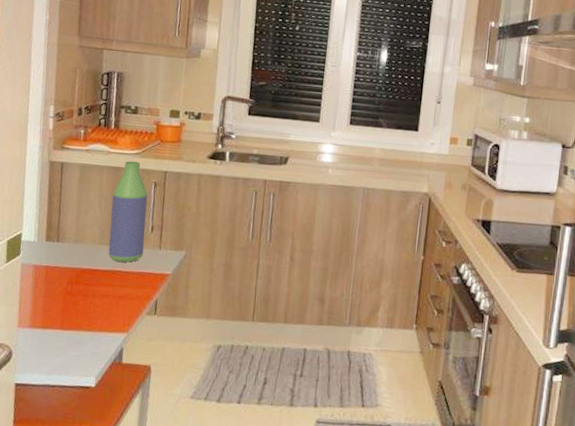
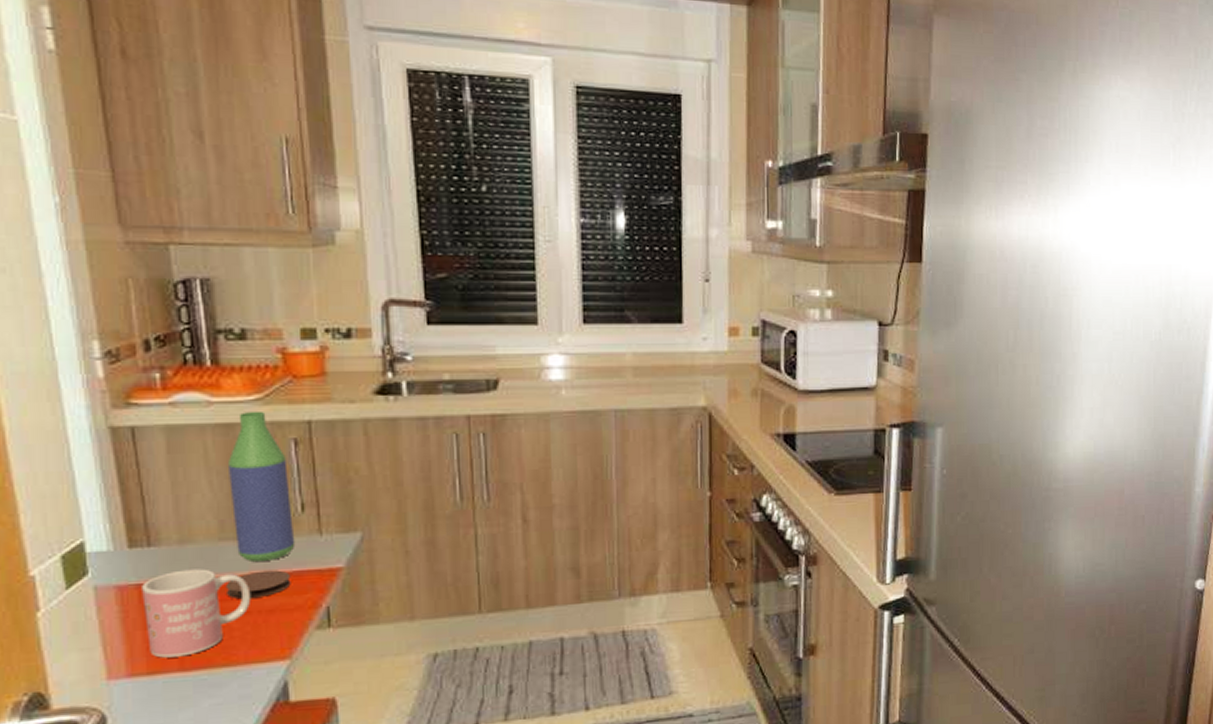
mug: none [45,260,112,320] -> present [142,569,251,658]
coaster: none [96,268,138,287] -> present [225,570,291,599]

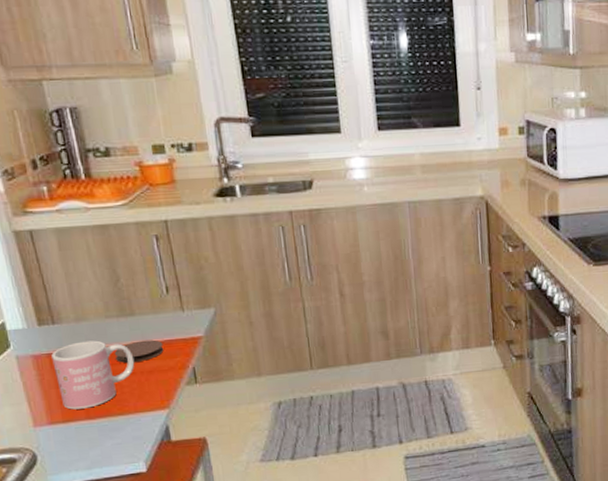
bottle: present [227,410,295,563] -> none [105,213,164,334]

